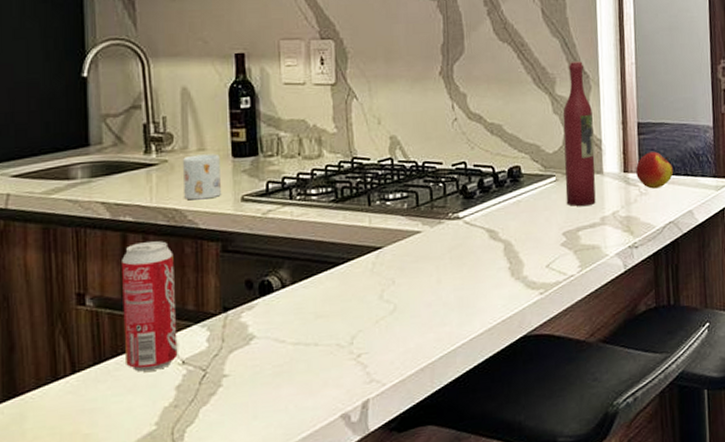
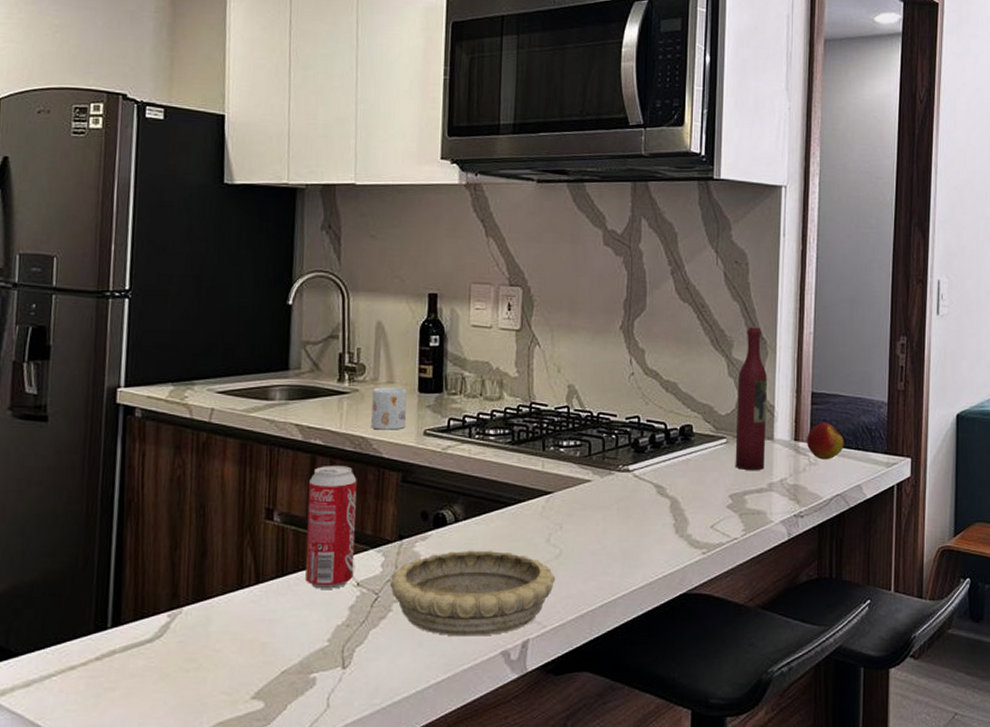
decorative bowl: none [218,312,392,405] -> present [390,550,556,637]

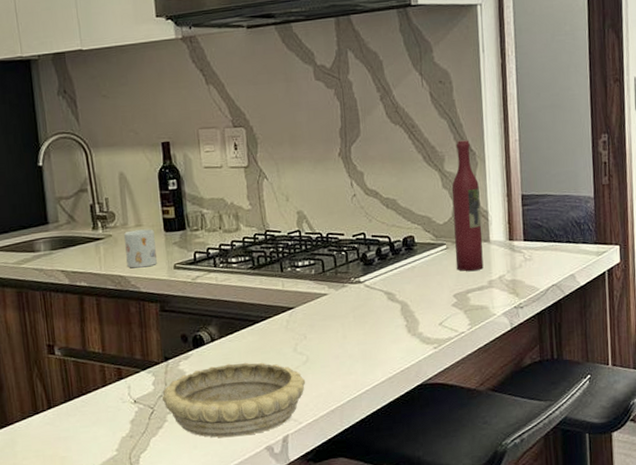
beverage can: present [305,466,357,589] -> none [81,302,130,409]
apple: present [807,423,845,460] -> none [520,221,557,255]

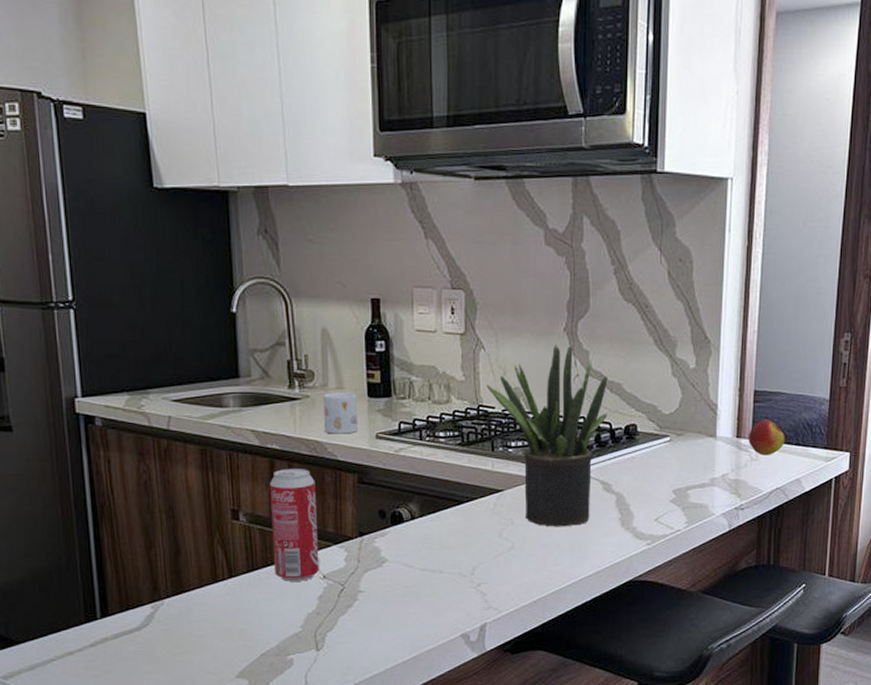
beverage can: none [81,302,130,409] -> present [270,469,320,582]
decorative bowl: present [162,362,306,438] -> none [354,544,509,622]
potted plant: none [271,167,386,339] -> present [486,344,608,527]
wine bottle: present [451,140,484,272] -> none [678,326,711,467]
apple: none [520,221,557,255] -> present [749,420,786,455]

